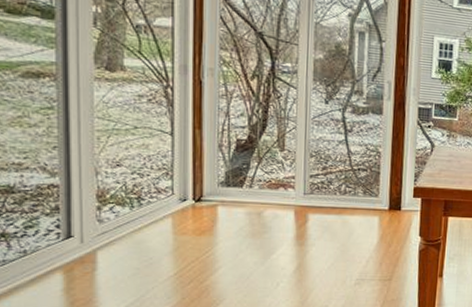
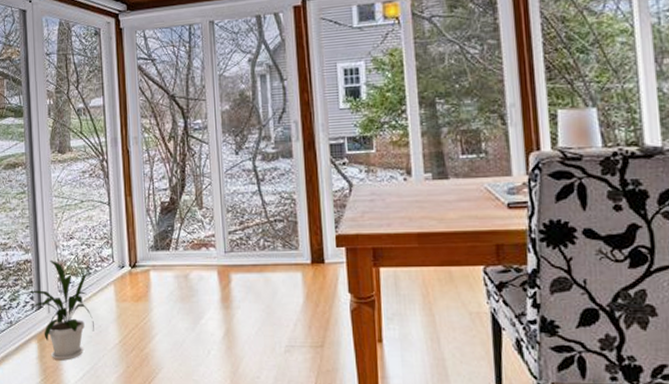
house plant: none [28,186,144,293] -> present [12,259,94,361]

